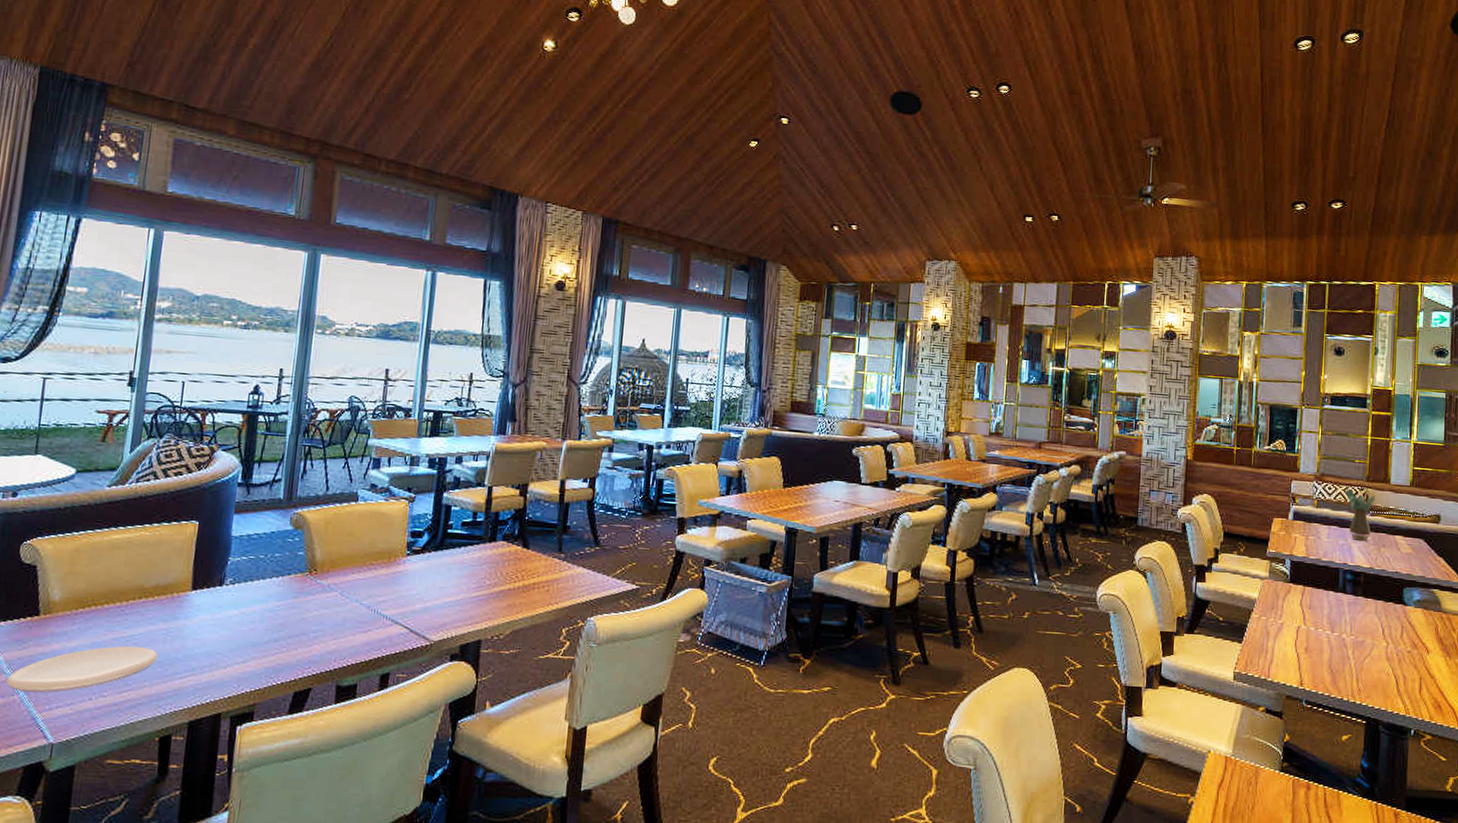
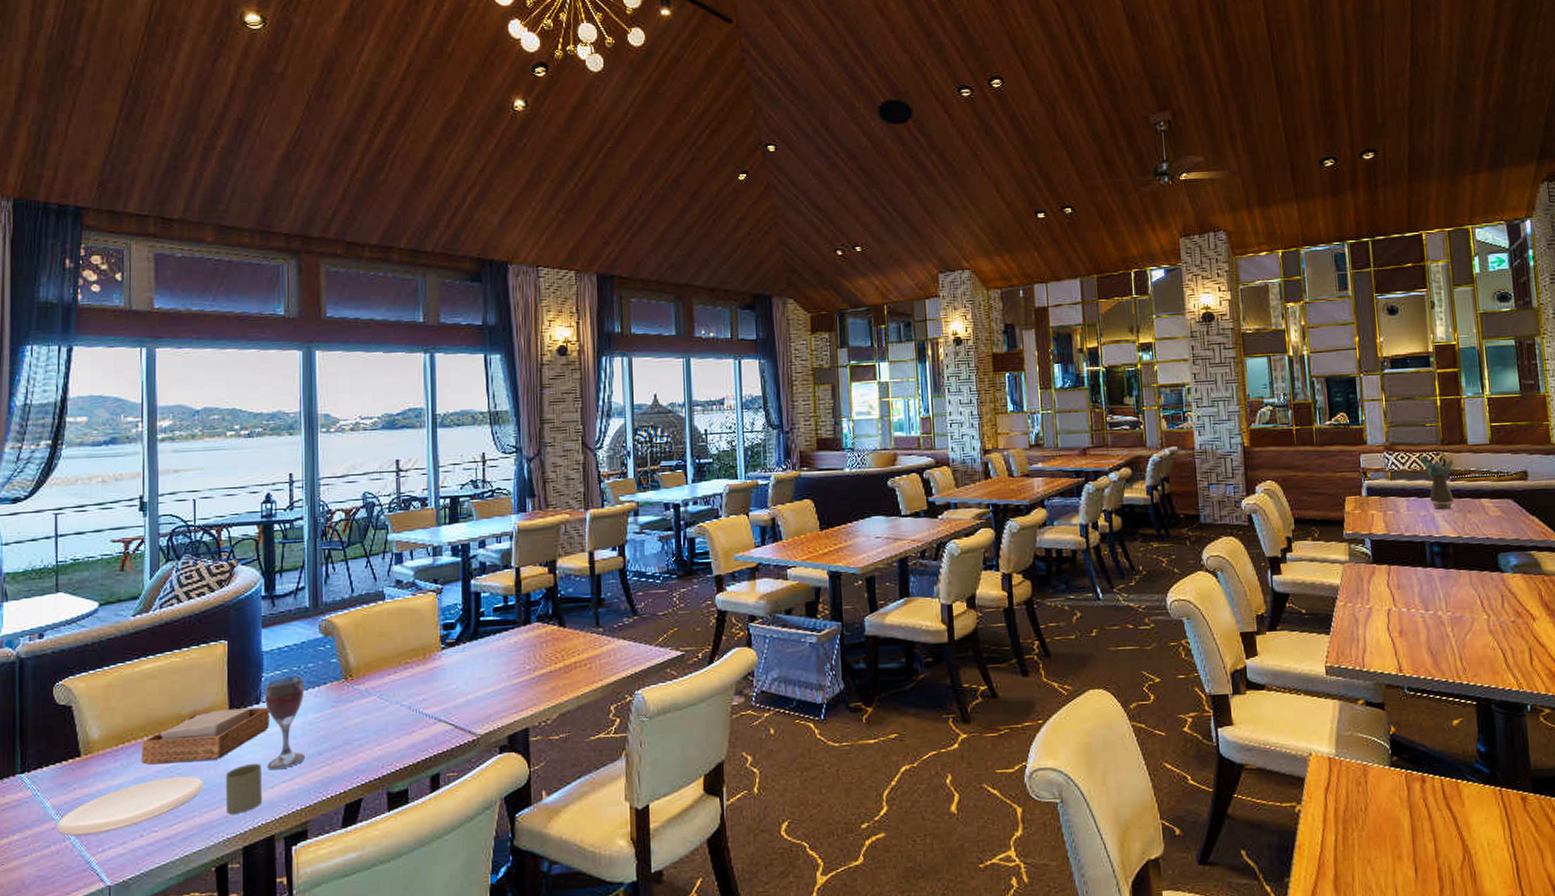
napkin holder: none [98,586,232,635] -> present [140,707,270,765]
cup: none [177,642,217,689] -> present [225,763,263,814]
cup: none [222,563,269,652] -> present [265,676,306,770]

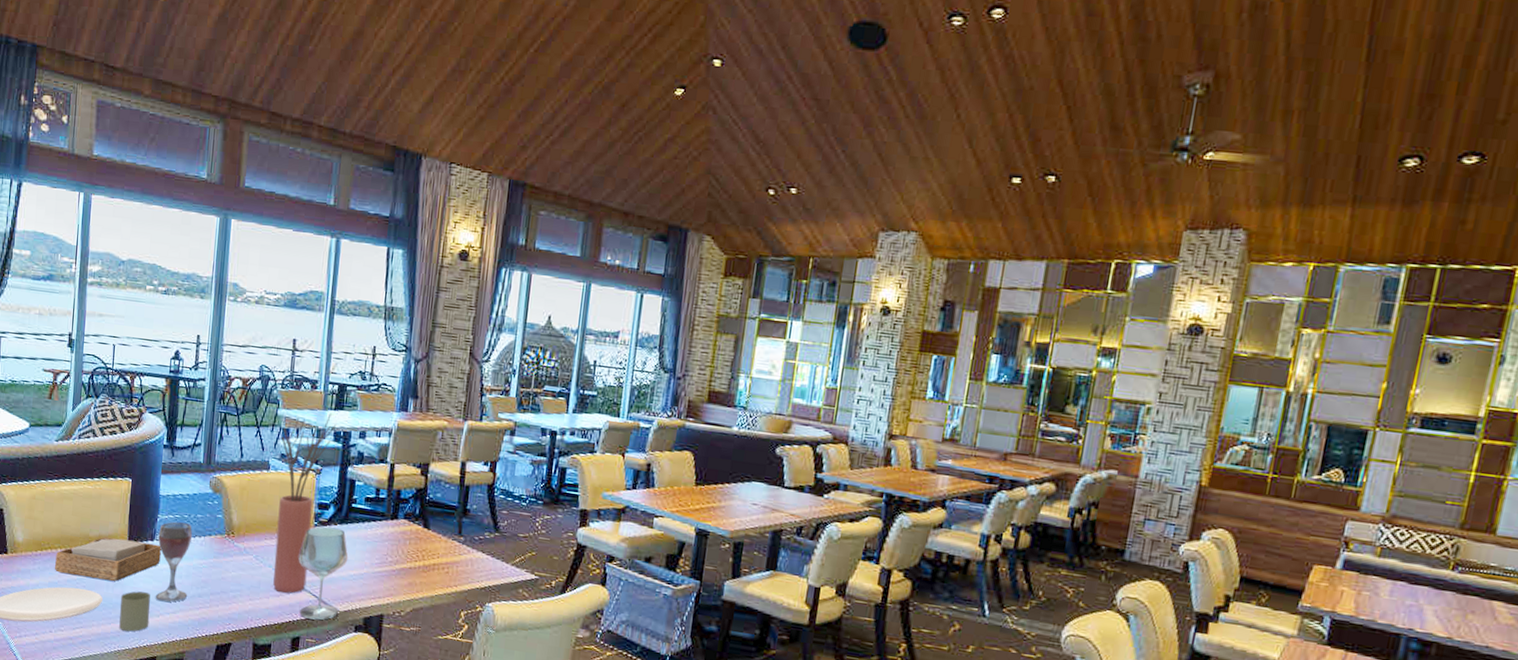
vase: none [395,528,453,729] -> present [273,413,337,594]
wine glass: none [428,646,483,751] -> present [298,526,349,620]
vase: present [1419,454,1454,510] -> none [1423,534,1471,605]

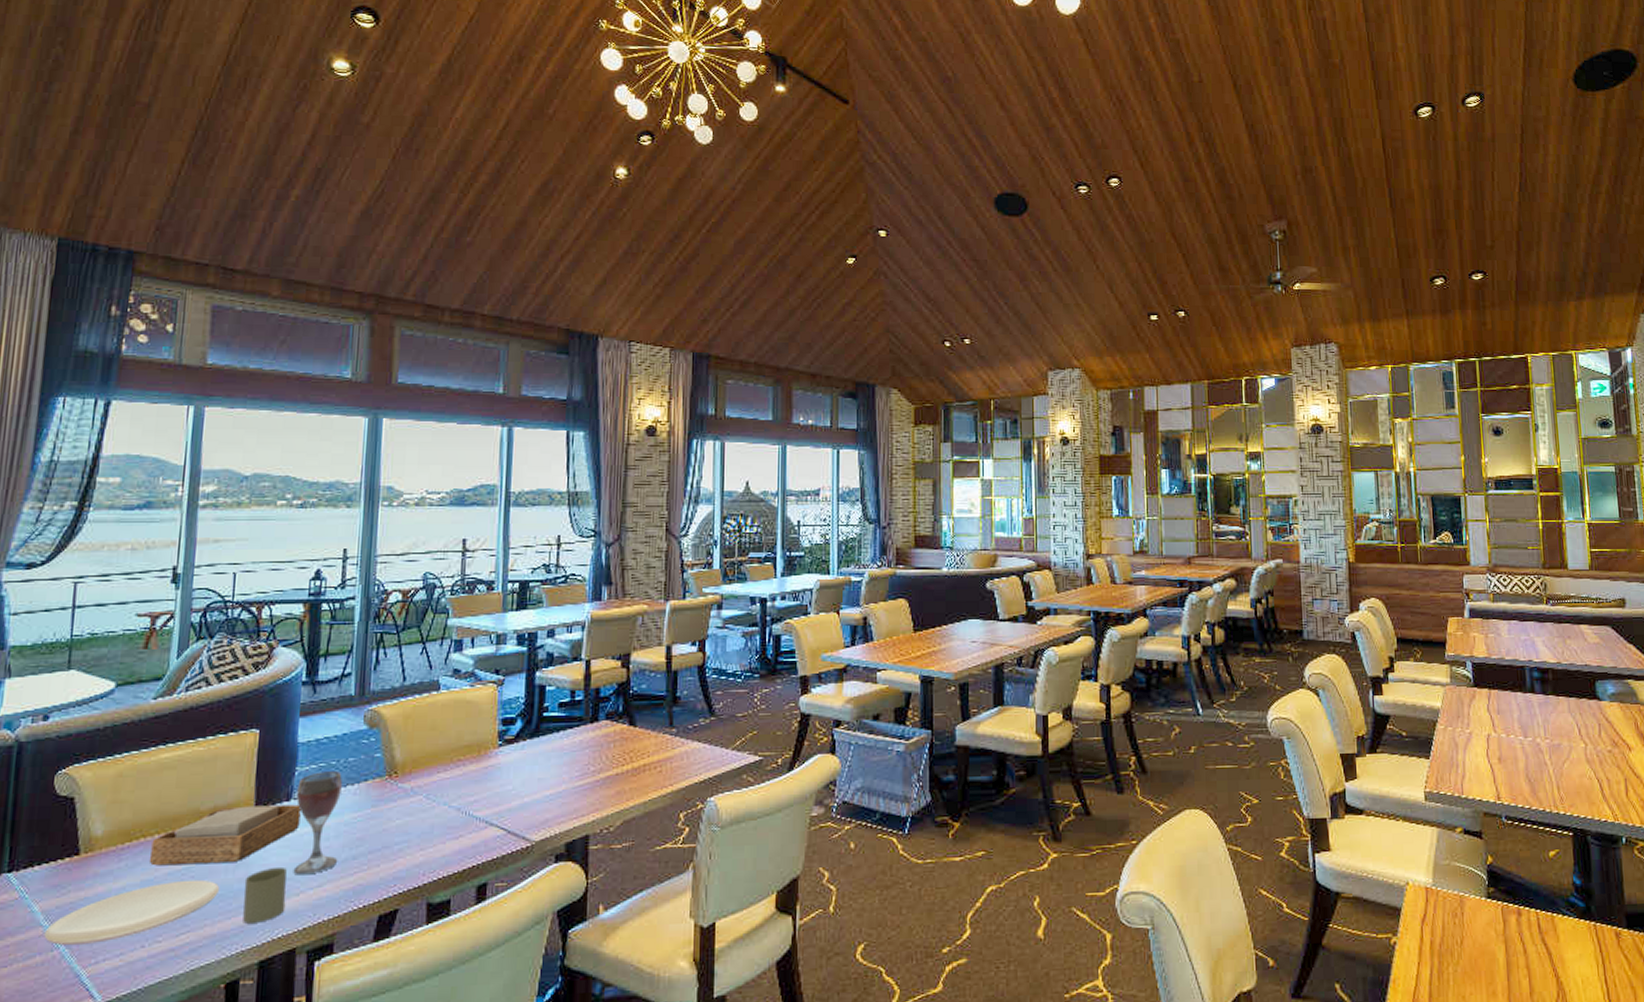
vase: present [273,413,337,594] -> none [449,615,520,833]
wine glass: present [298,526,349,620] -> none [481,744,543,858]

